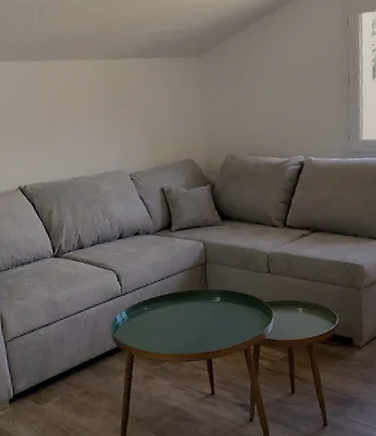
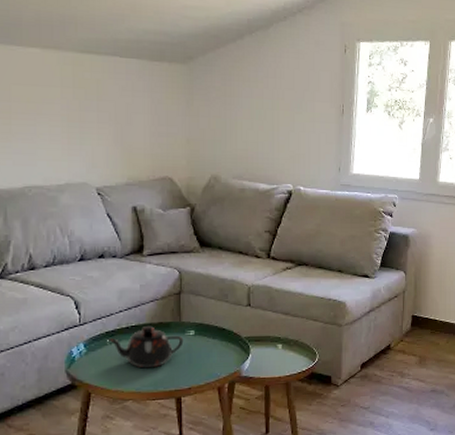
teapot: none [145,294,211,333] -> present [107,326,184,369]

